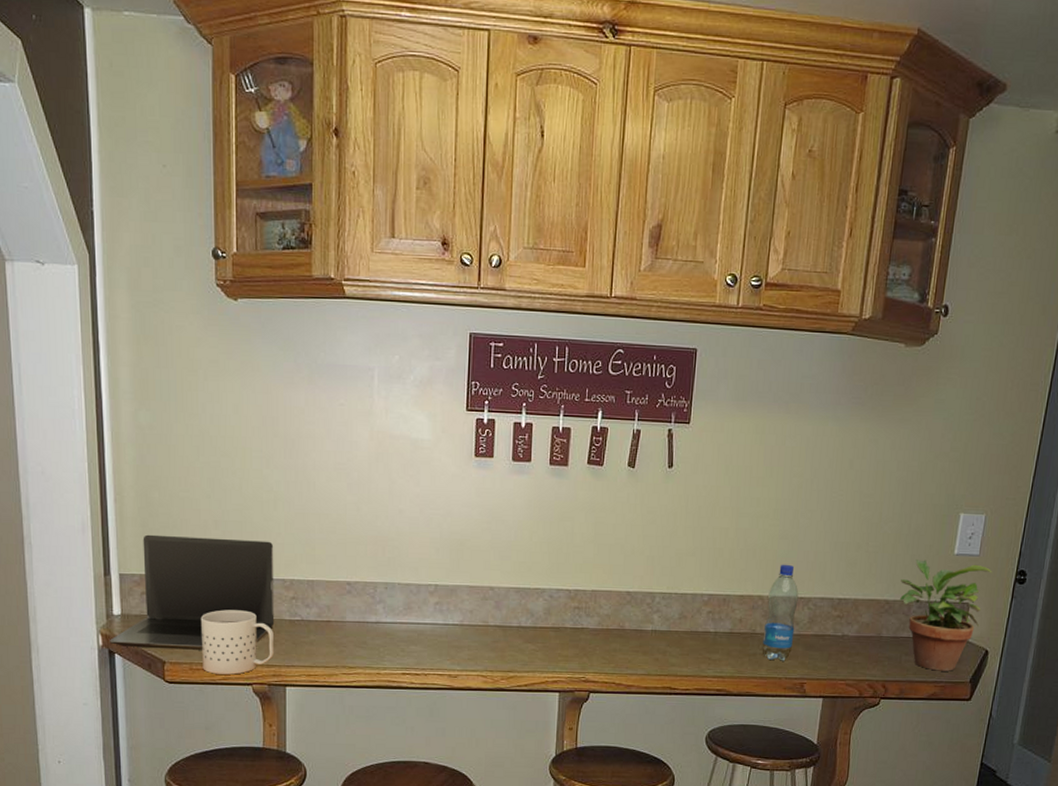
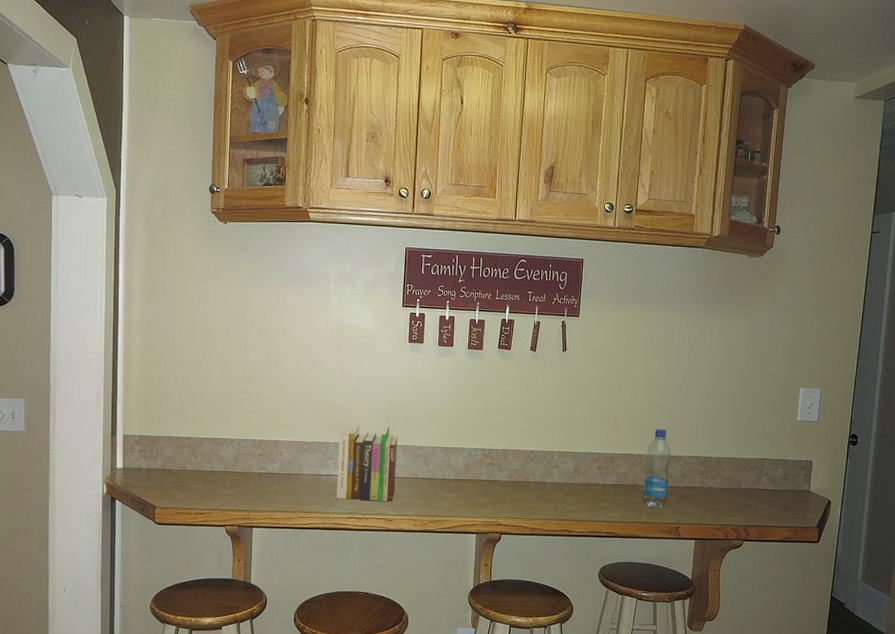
laptop computer: present [110,534,275,650] -> none [112,403,248,497]
mug: present [200,610,275,675] -> none [185,464,245,518]
books: none [388,560,462,654] -> present [336,424,397,502]
potted plant: present [900,559,992,671] -> none [754,425,829,518]

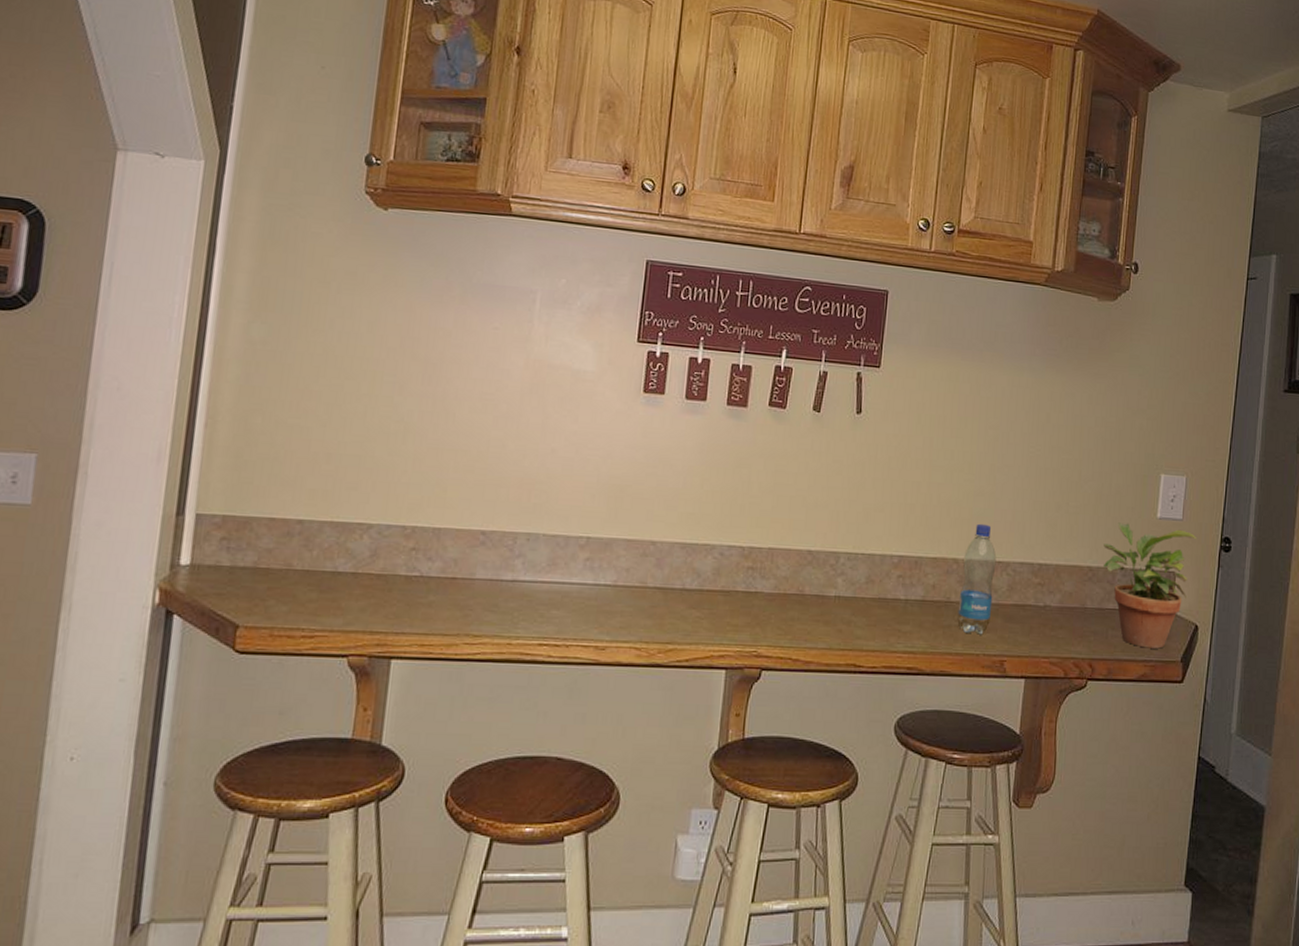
books: present [336,424,397,502] -> none [523,507,620,621]
potted plant: none [754,425,829,518] -> present [1104,522,1197,649]

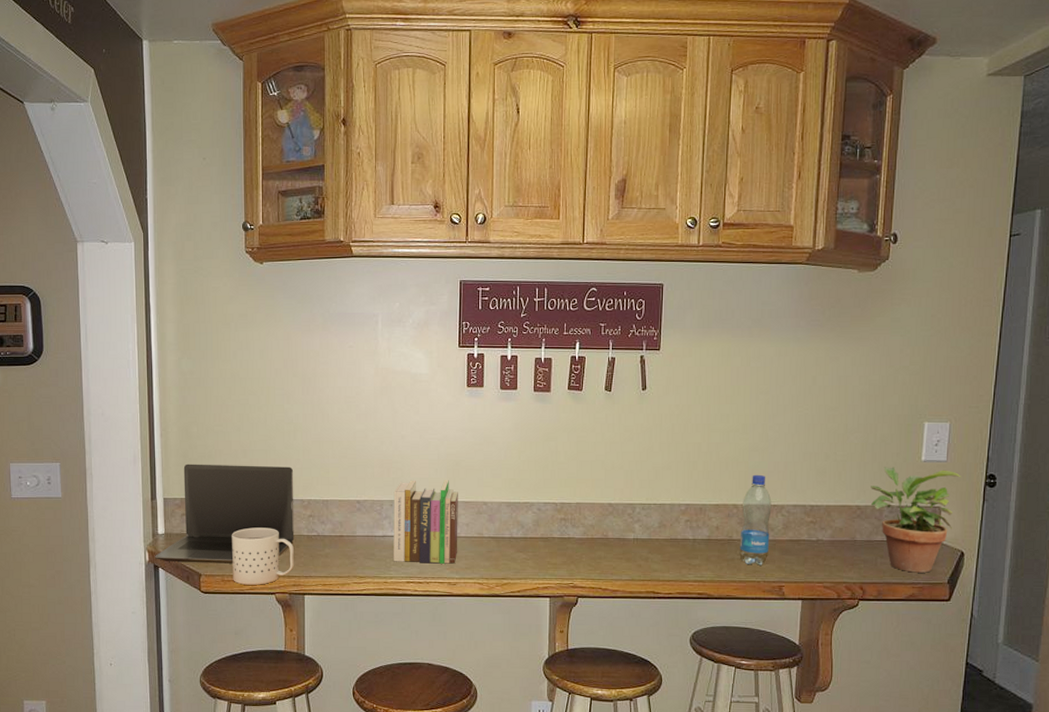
laptop computer: none [169,467,397,612] -> present [155,464,295,564]
mug: none [286,561,385,643] -> present [231,527,295,585]
books: none [523,507,620,621] -> present [393,480,458,564]

